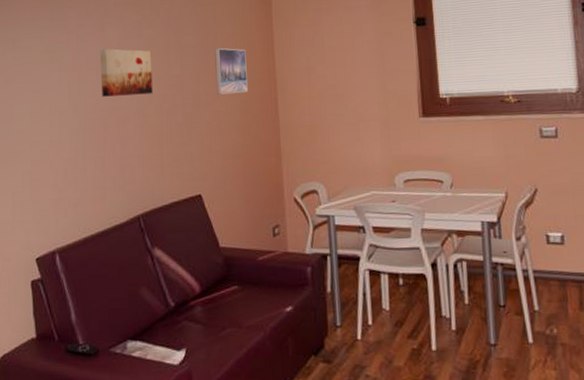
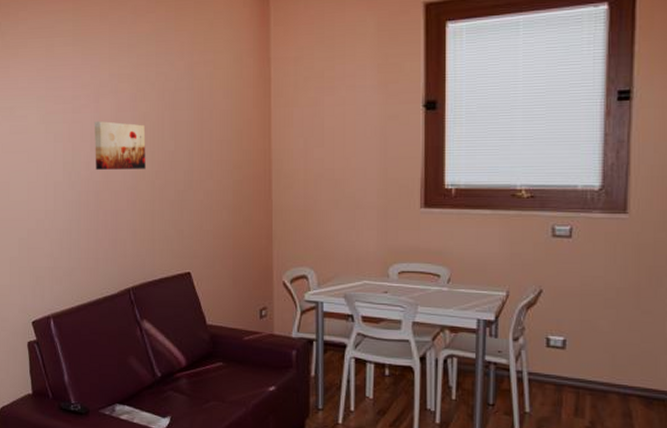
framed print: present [215,48,248,95] -> none [209,125,241,173]

